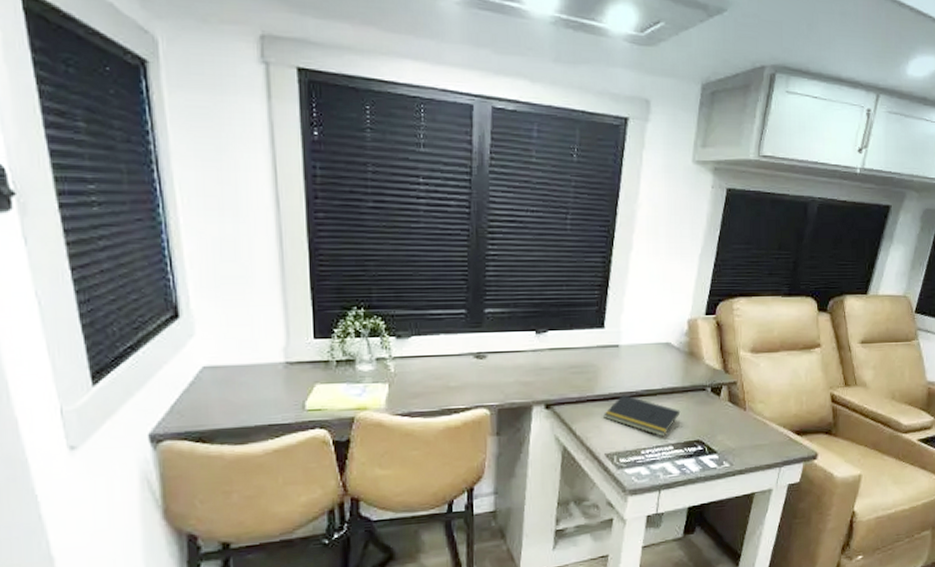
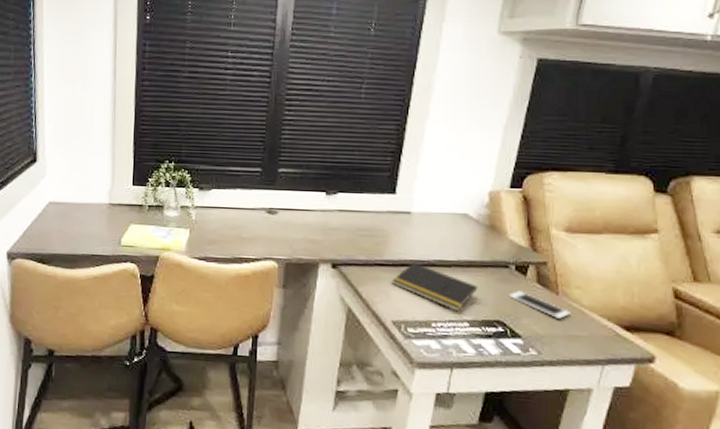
cell phone: none [705,410,755,432] -> present [508,290,570,319]

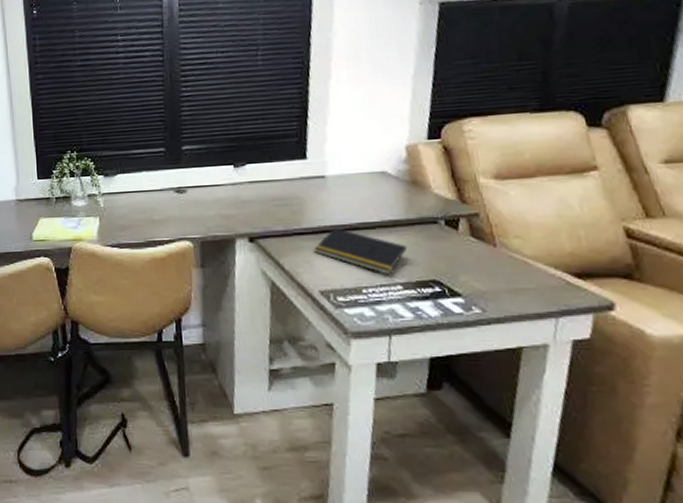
cell phone: present [508,290,570,319] -> none [440,246,513,272]

